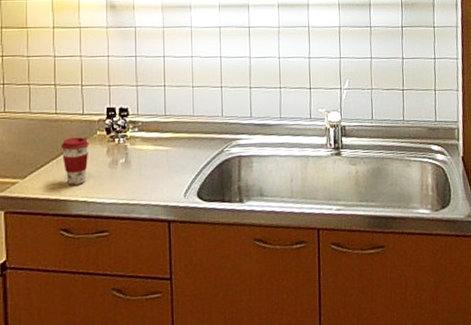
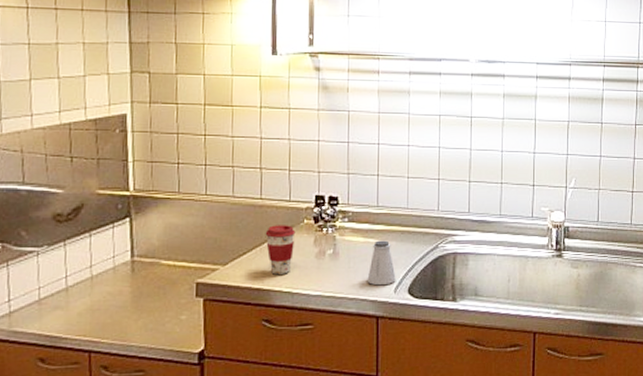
saltshaker: none [158,147,185,191] -> present [367,240,396,286]

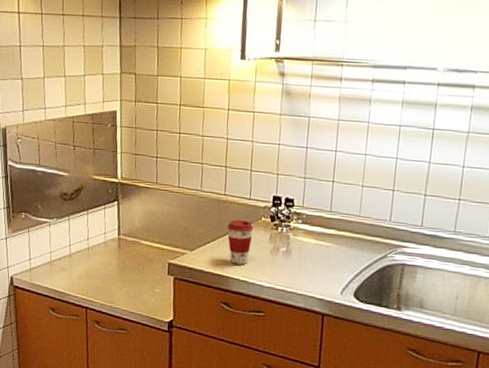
saltshaker: present [367,240,396,286] -> none [316,243,344,287]

